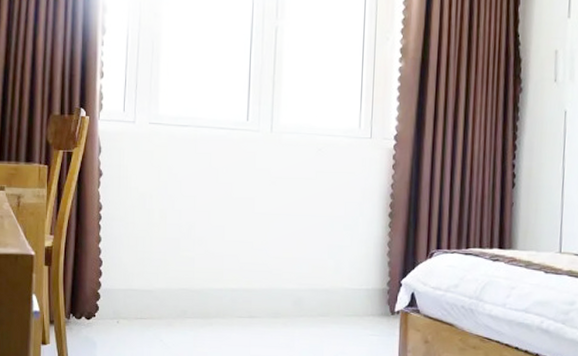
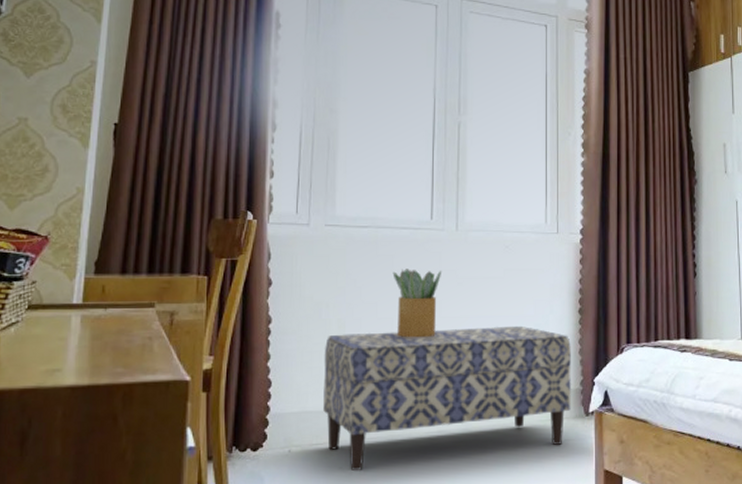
bench: none [147,223,380,344] -> present [323,325,571,471]
potted plant: none [210,166,257,231] -> present [392,269,442,338]

